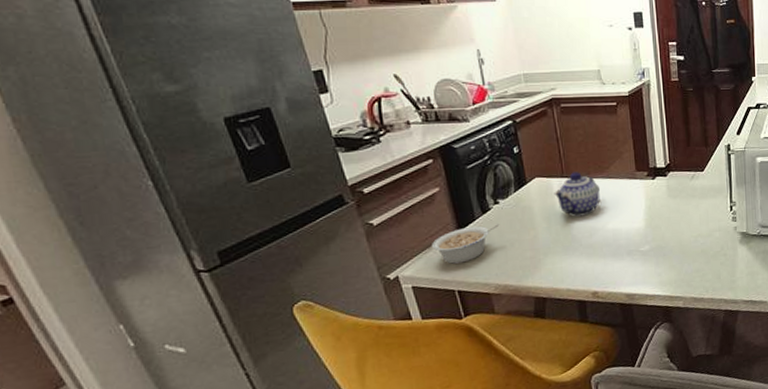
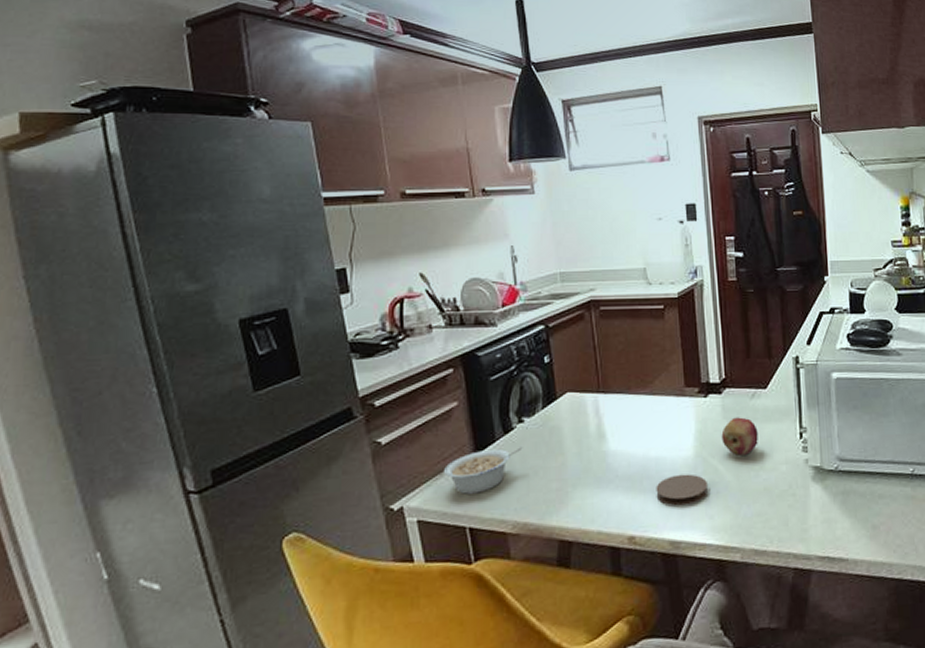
teapot: present [554,172,600,217] -> none [588,386,642,441]
coaster: none [613,241,657,267] -> present [656,474,709,506]
fruit: none [667,195,697,227] -> present [721,417,758,457]

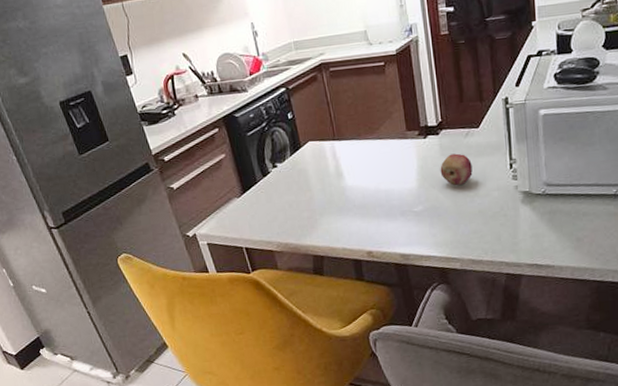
legume: present [444,447,523,494] -> none [221,186,279,223]
coaster: present [656,474,709,506] -> none [387,201,431,228]

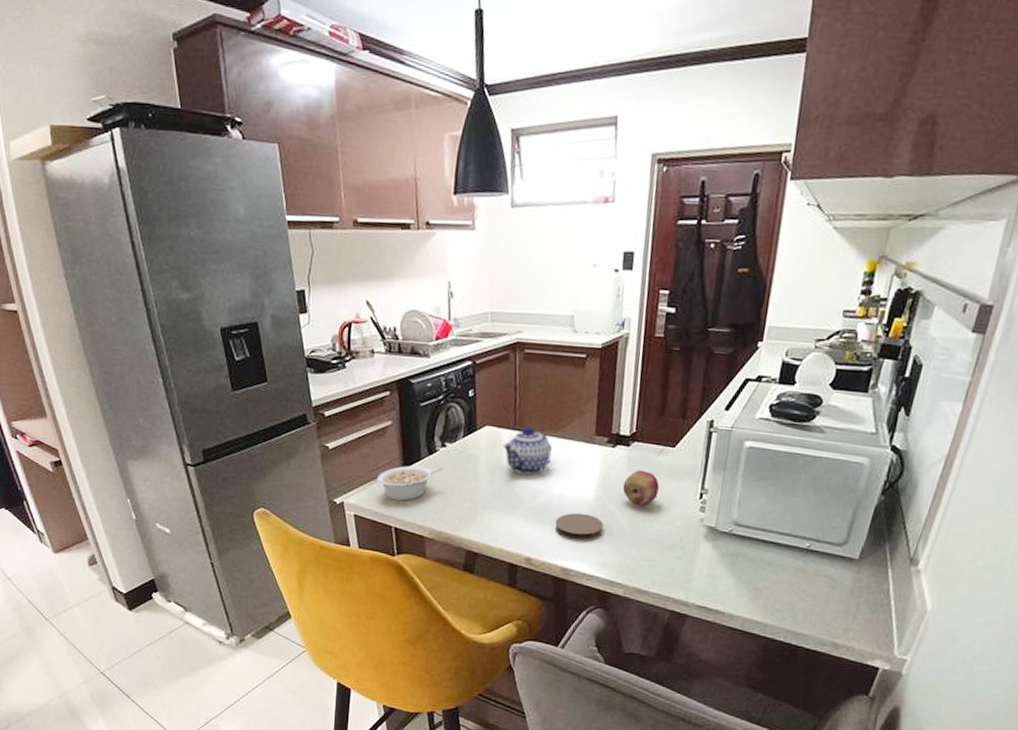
legume: none [221,186,279,223] -> present [377,465,444,501]
teapot: none [327,134,372,178] -> present [502,425,552,475]
coaster: none [387,201,431,228] -> present [554,512,604,541]

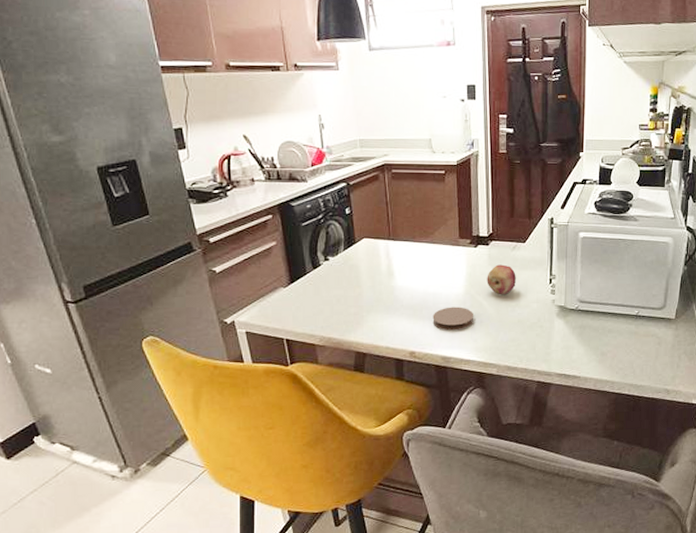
legume: present [377,465,444,501] -> none [266,280,328,314]
teapot: present [502,425,552,475] -> none [380,235,423,278]

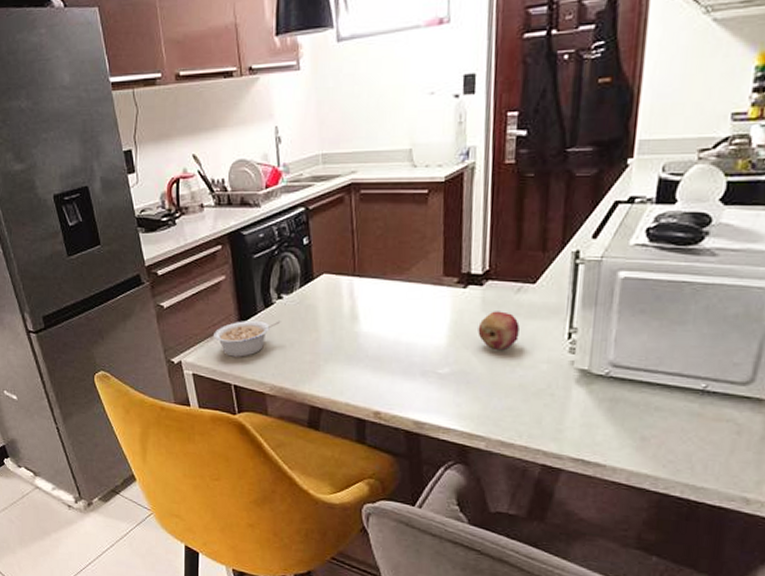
legume: none [266,280,328,314] -> present [214,320,281,357]
coaster: present [432,307,474,331] -> none [404,361,459,391]

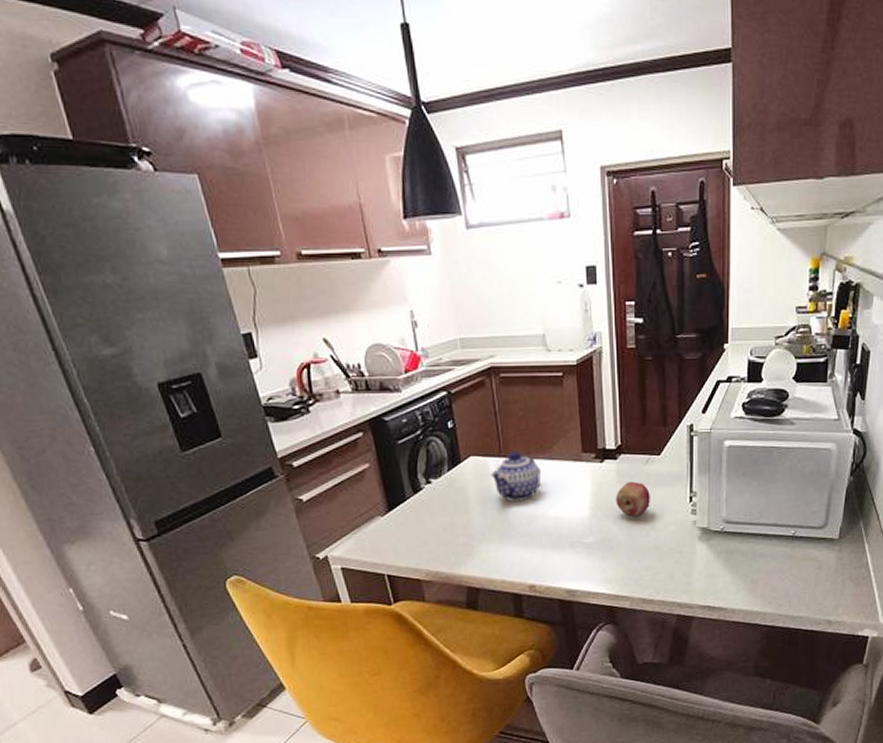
legume: present [214,320,281,357] -> none [361,506,432,546]
teapot: none [342,271,396,323] -> present [490,451,541,501]

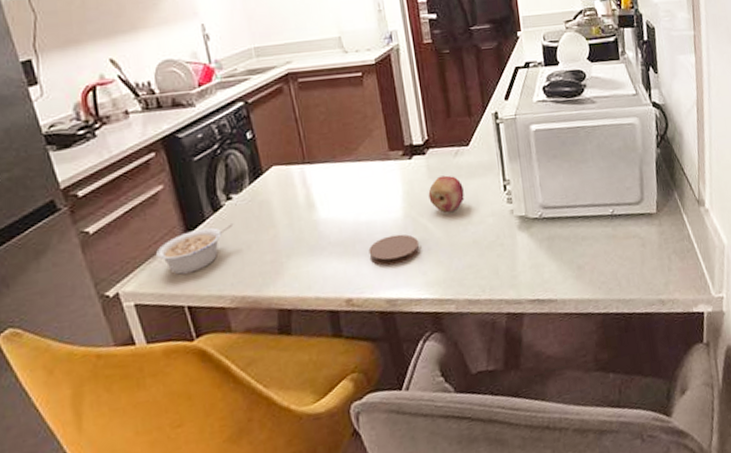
legume: none [361,506,432,546] -> present [156,223,234,275]
teapot: present [490,451,541,501] -> none [295,156,349,210]
coaster: none [554,532,603,560] -> present [368,234,420,267]

